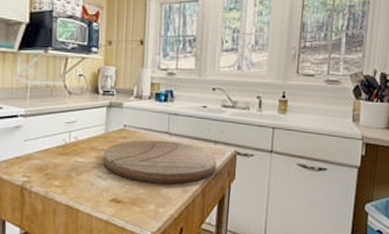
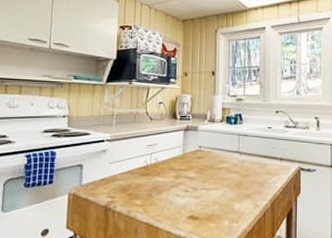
cutting board: present [103,140,217,185] -> none [181,159,283,200]

